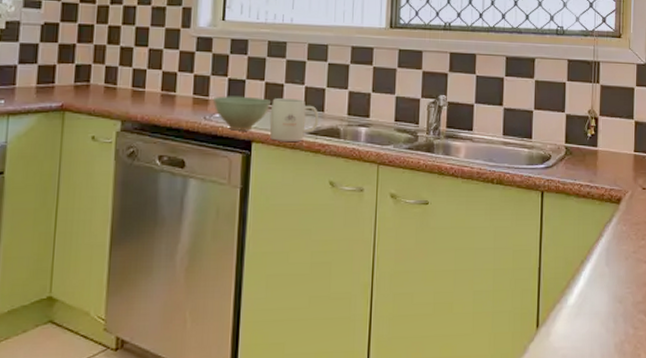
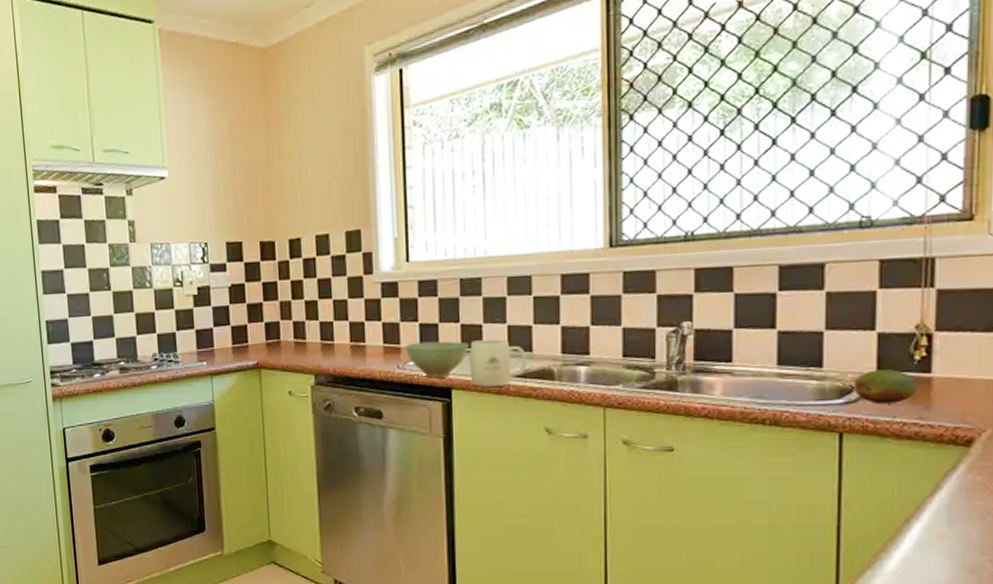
fruit: none [551,143,589,169] -> present [853,369,917,404]

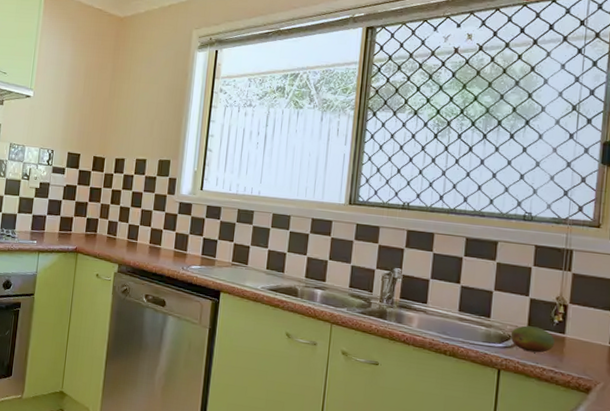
bowl: present [404,341,470,378] -> none [189,251,239,283]
mug: present [469,339,527,387] -> none [235,257,280,296]

